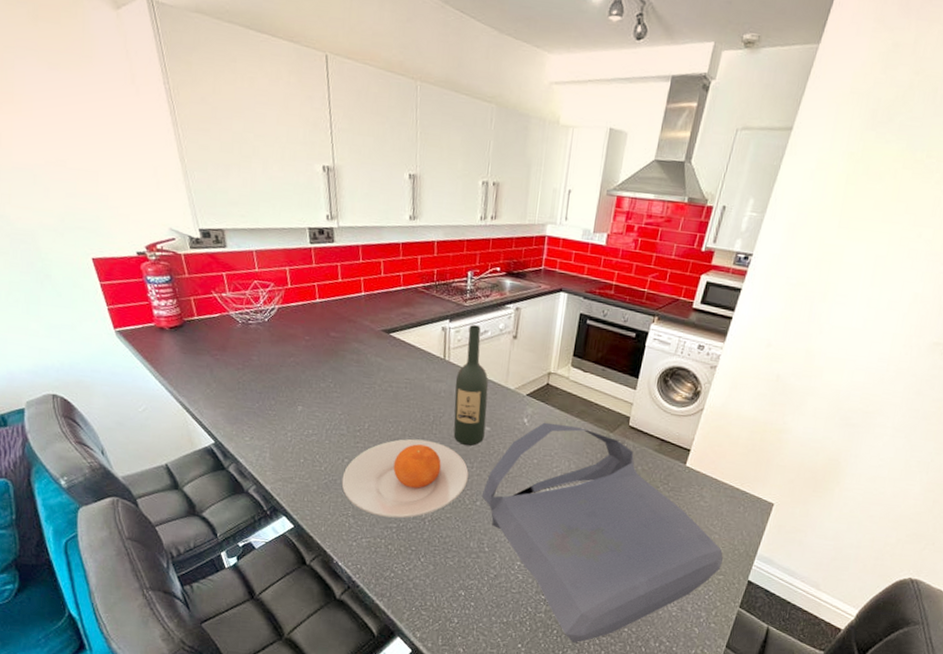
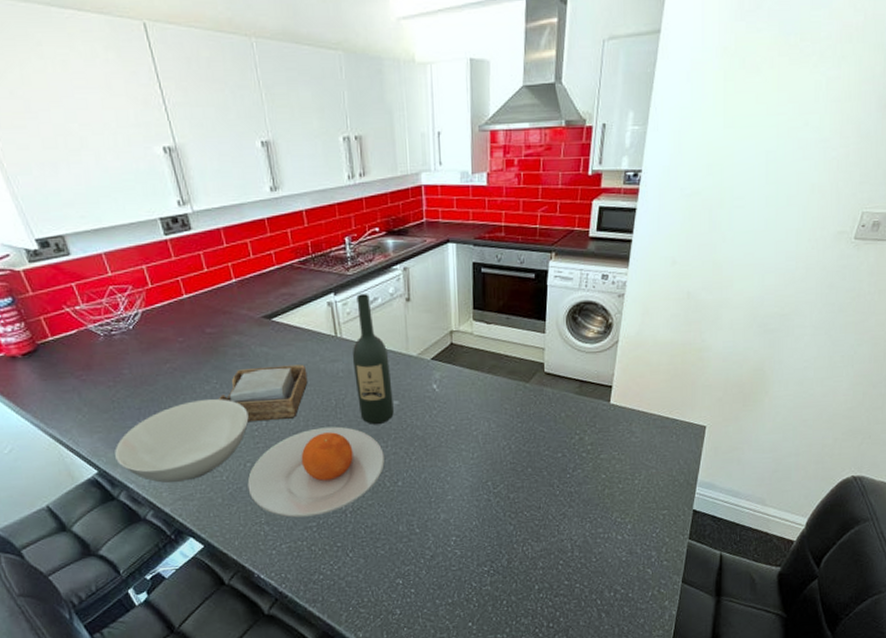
bowl: none [232,394,354,465] -> present [115,399,249,483]
napkin holder: none [331,374,413,427] -> present [219,364,308,423]
bag: present [481,422,724,643] -> none [402,383,665,610]

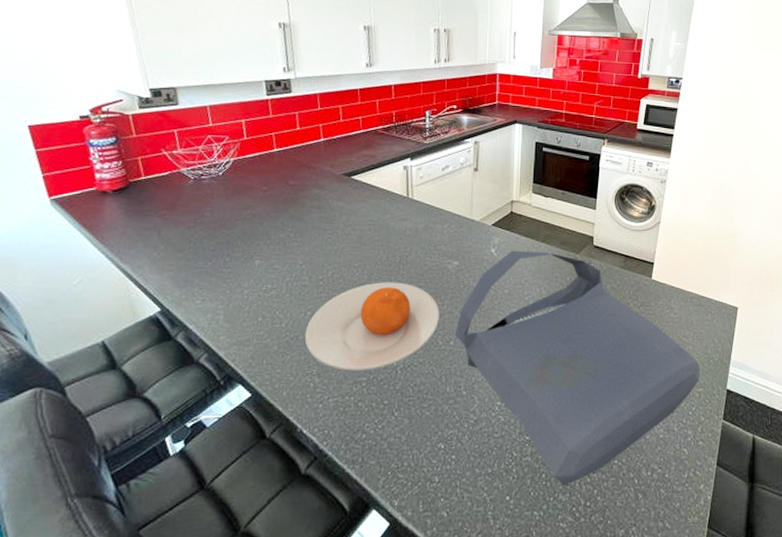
bowl: present [115,399,249,483] -> none [181,247,317,326]
napkin holder: present [219,364,308,423] -> none [291,220,377,272]
wine bottle: present [352,294,394,424] -> none [420,161,454,282]
bag: none [402,383,665,610] -> present [454,250,701,486]

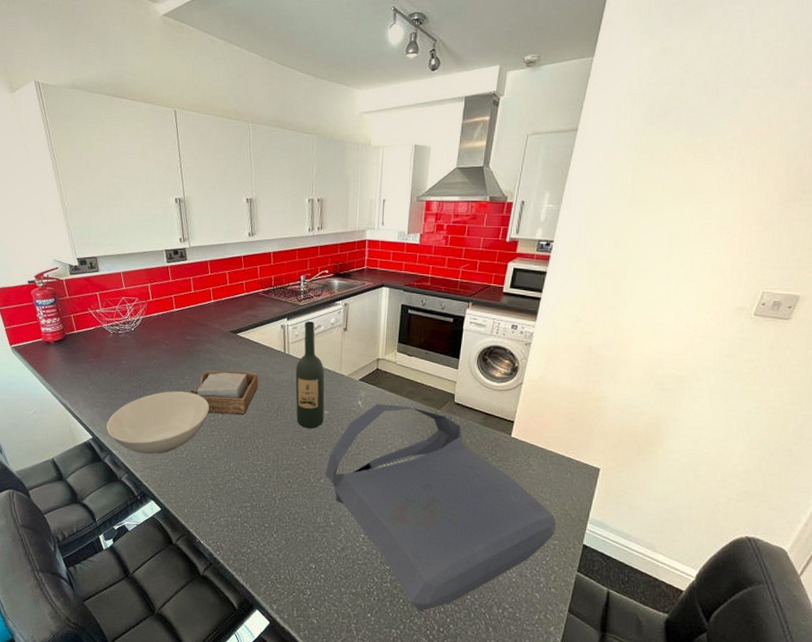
bowl: none [181,247,317,326] -> present [107,391,209,454]
napkin holder: none [291,220,377,272] -> present [189,370,259,416]
plate: present [304,282,441,371] -> none [201,425,313,498]
wine bottle: none [420,161,454,282] -> present [295,321,325,428]

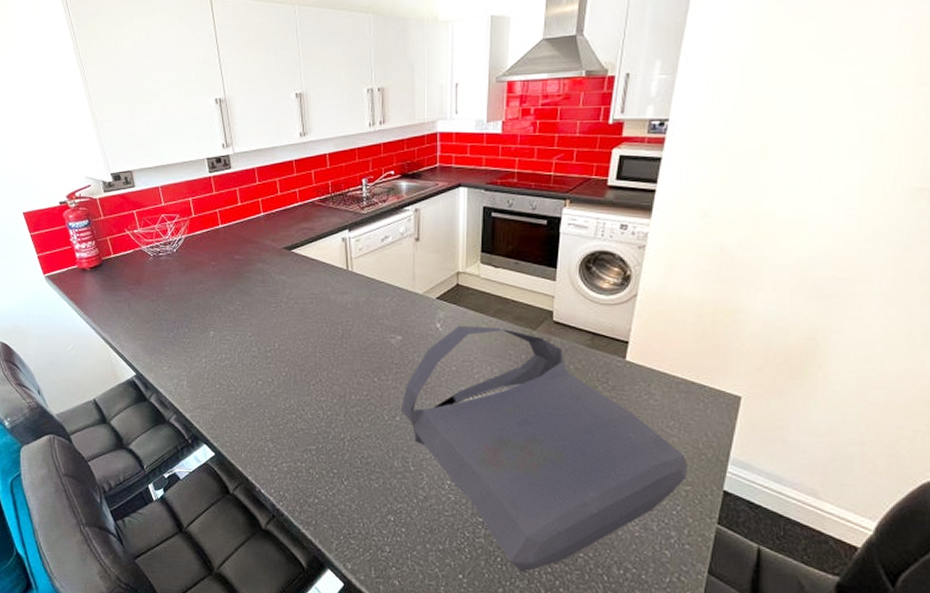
bowl: present [107,391,209,454] -> none [151,319,264,391]
napkin holder: present [189,370,259,416] -> none [240,293,319,345]
wine bottle: present [295,321,325,428] -> none [361,232,397,357]

